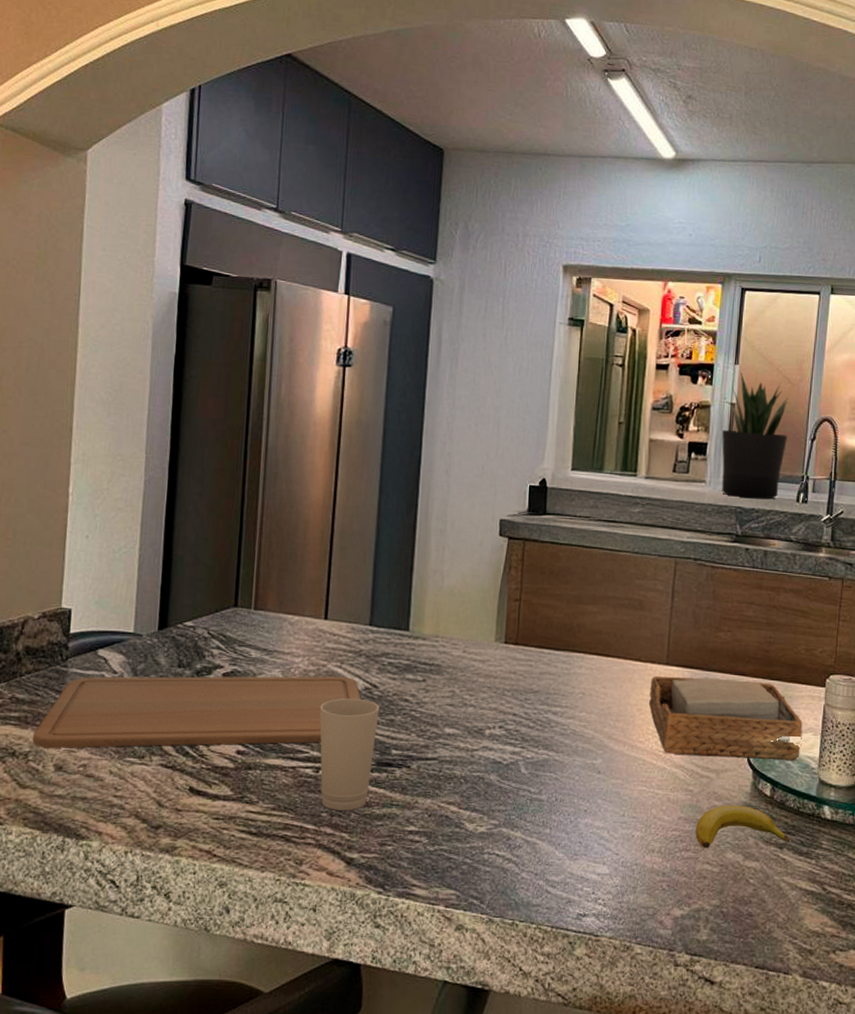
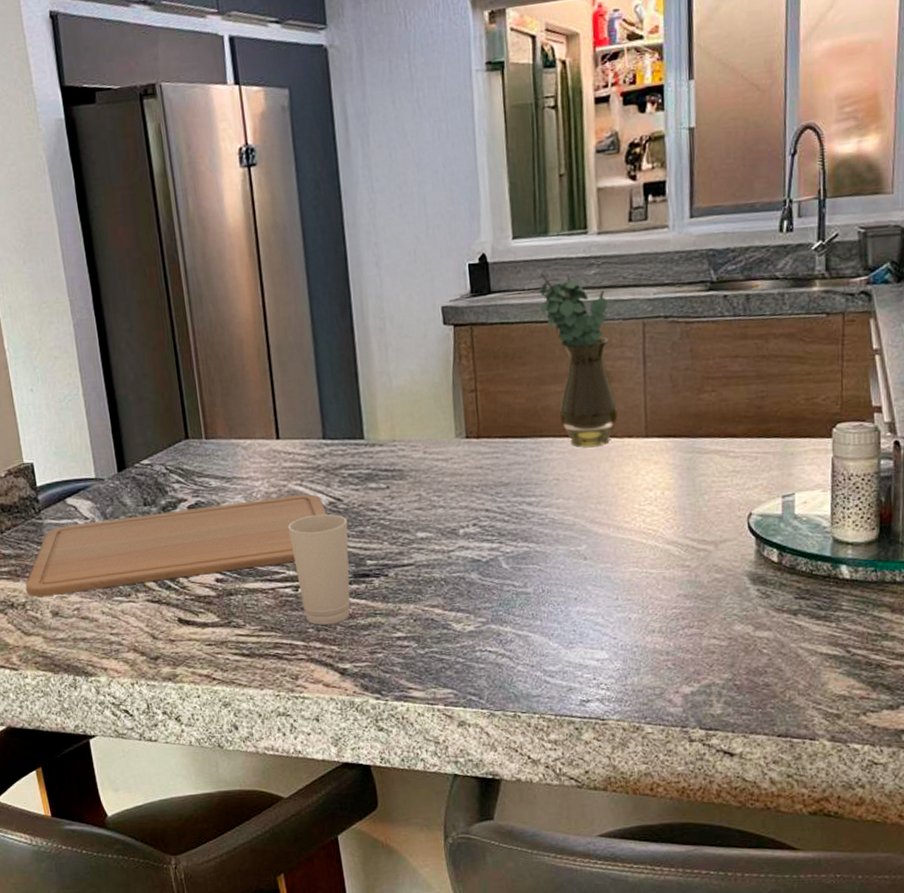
vase: none [587,503,647,667] -> present [540,272,619,447]
napkin holder: present [648,675,803,761] -> none [630,441,810,531]
banana: present [695,804,791,848] -> none [697,575,806,622]
planter: present [722,372,791,500] -> none [682,88,763,238]

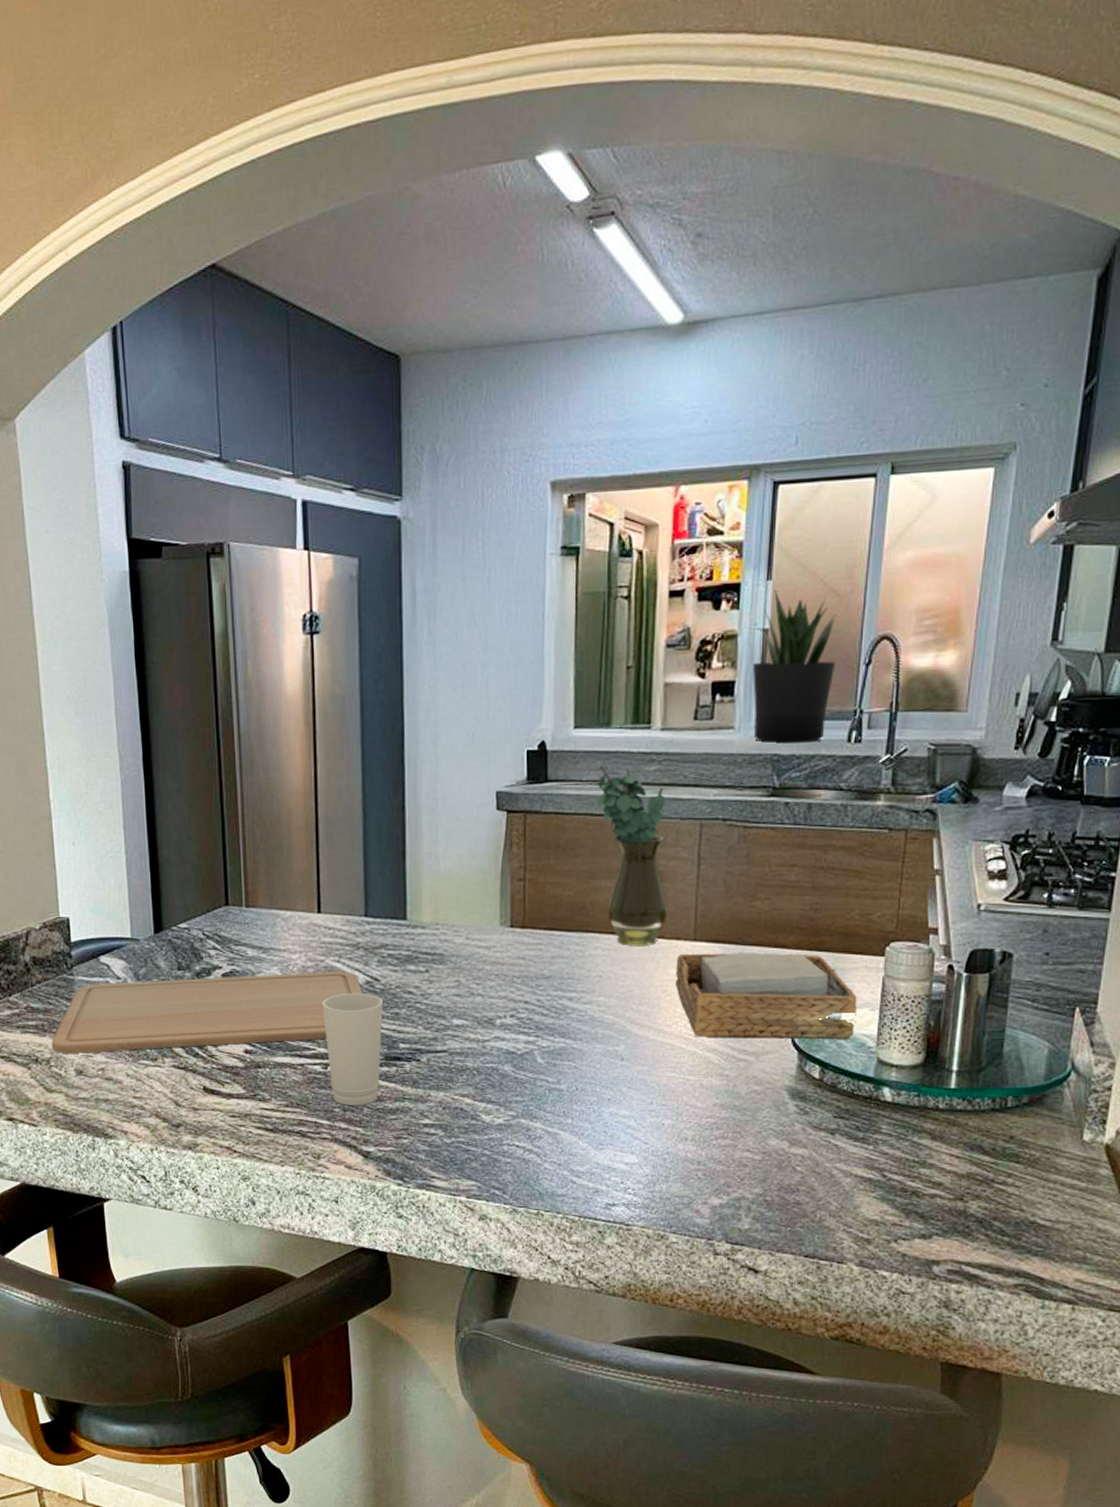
napkin holder: none [630,441,810,531] -> present [674,952,857,1040]
planter: none [682,88,763,238] -> present [753,589,839,743]

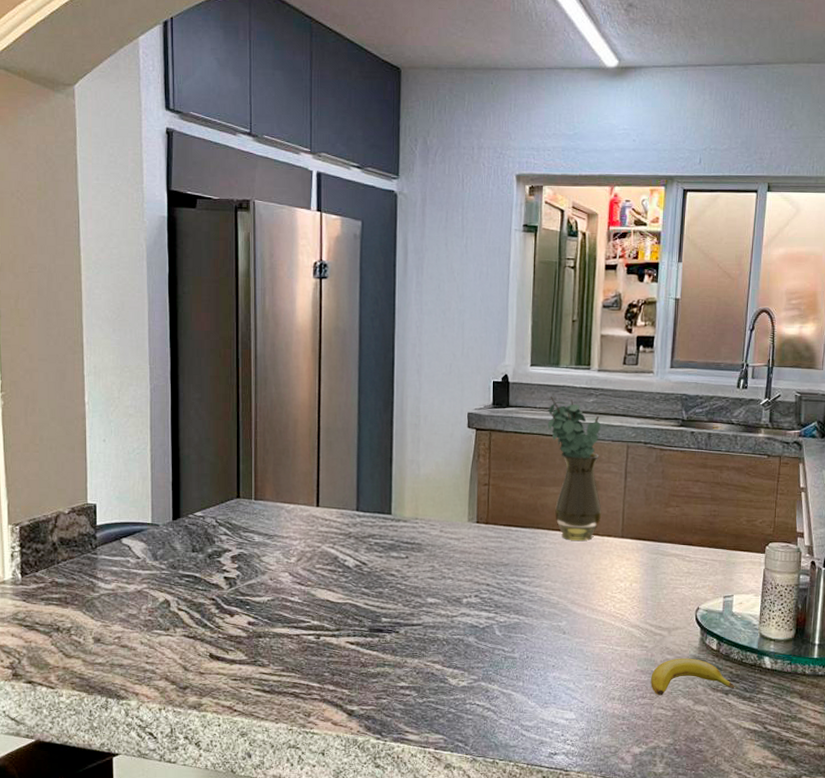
chopping board: present [51,970,363,1053] -> none [72,555,353,623]
cup: present [322,992,383,1106] -> none [317,574,369,671]
napkin holder: present [674,952,857,1040] -> none [606,547,745,619]
banana: none [733,1089,844,1135] -> present [651,658,735,695]
planter: present [753,589,839,743] -> none [667,269,731,387]

